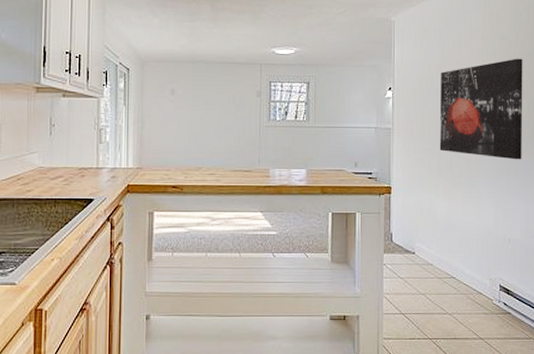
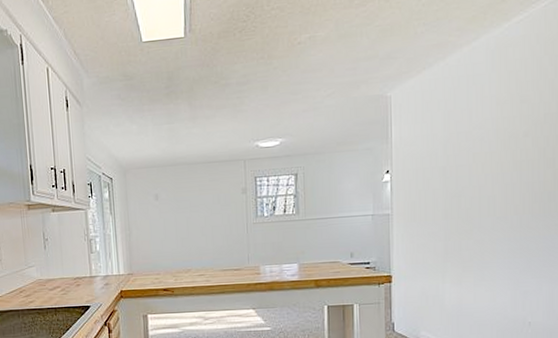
wall art: present [439,58,523,160] -> none [446,121,548,237]

